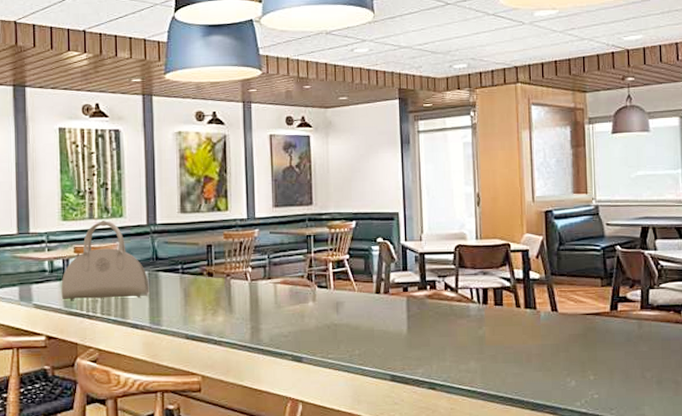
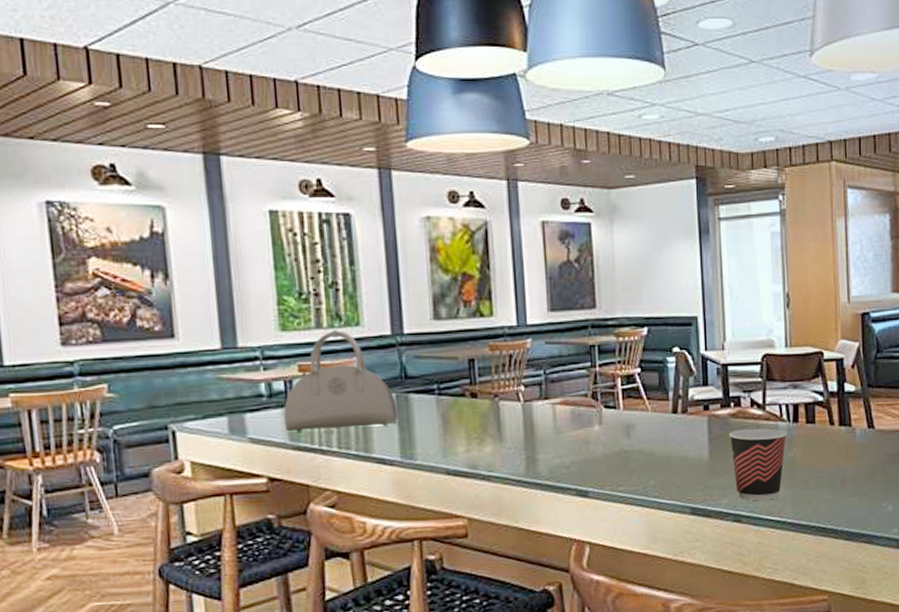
cup: none [425,308,478,372] -> present [728,428,788,501]

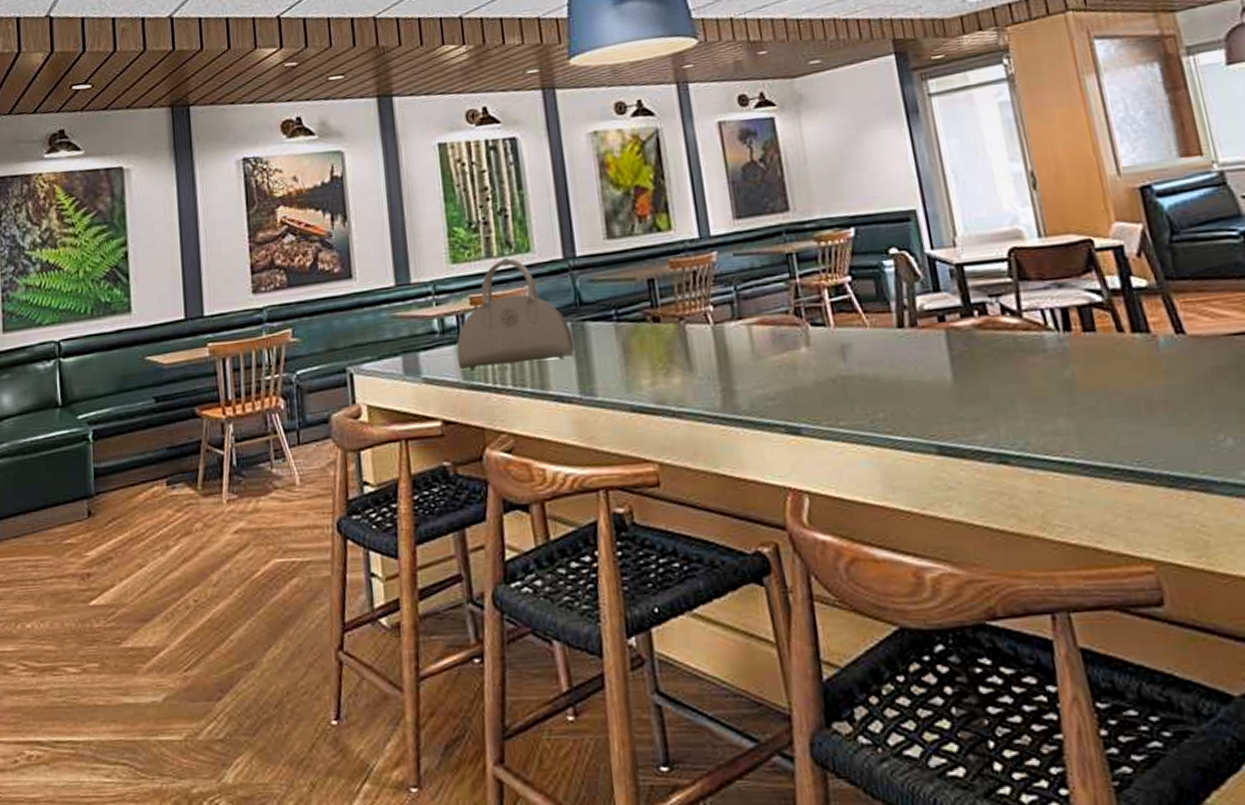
cup: present [728,428,788,501] -> none [975,340,1060,436]

